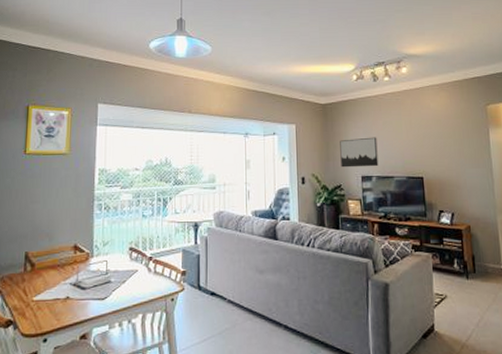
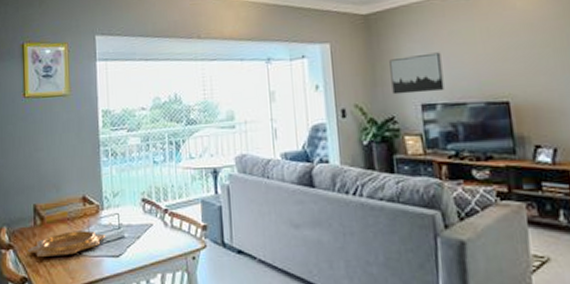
decorative bowl: none [16,276,94,300] -> present [28,230,106,257]

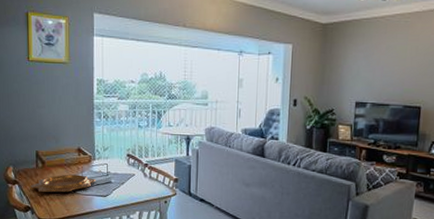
wall art: present [389,52,444,95] -> none [335,62,378,93]

